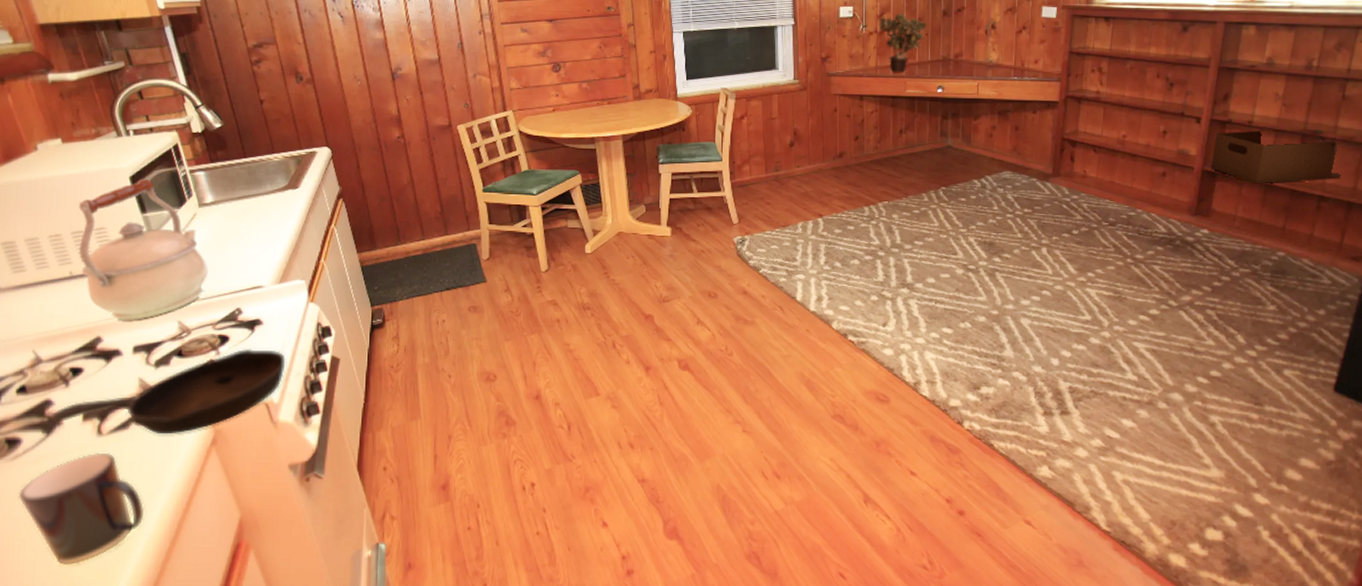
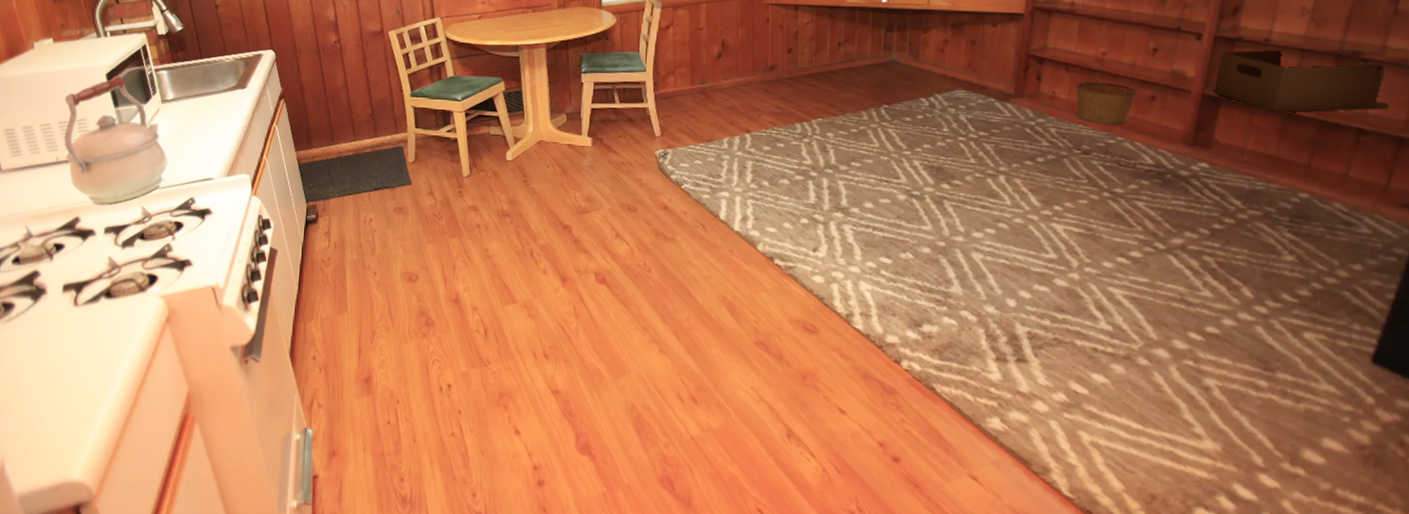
mug: present [18,452,145,565] -> none [10,321,110,420]
frying pan: present [50,348,286,435] -> none [38,235,231,310]
basket: none [1103,156,1152,199] -> present [1076,76,1137,125]

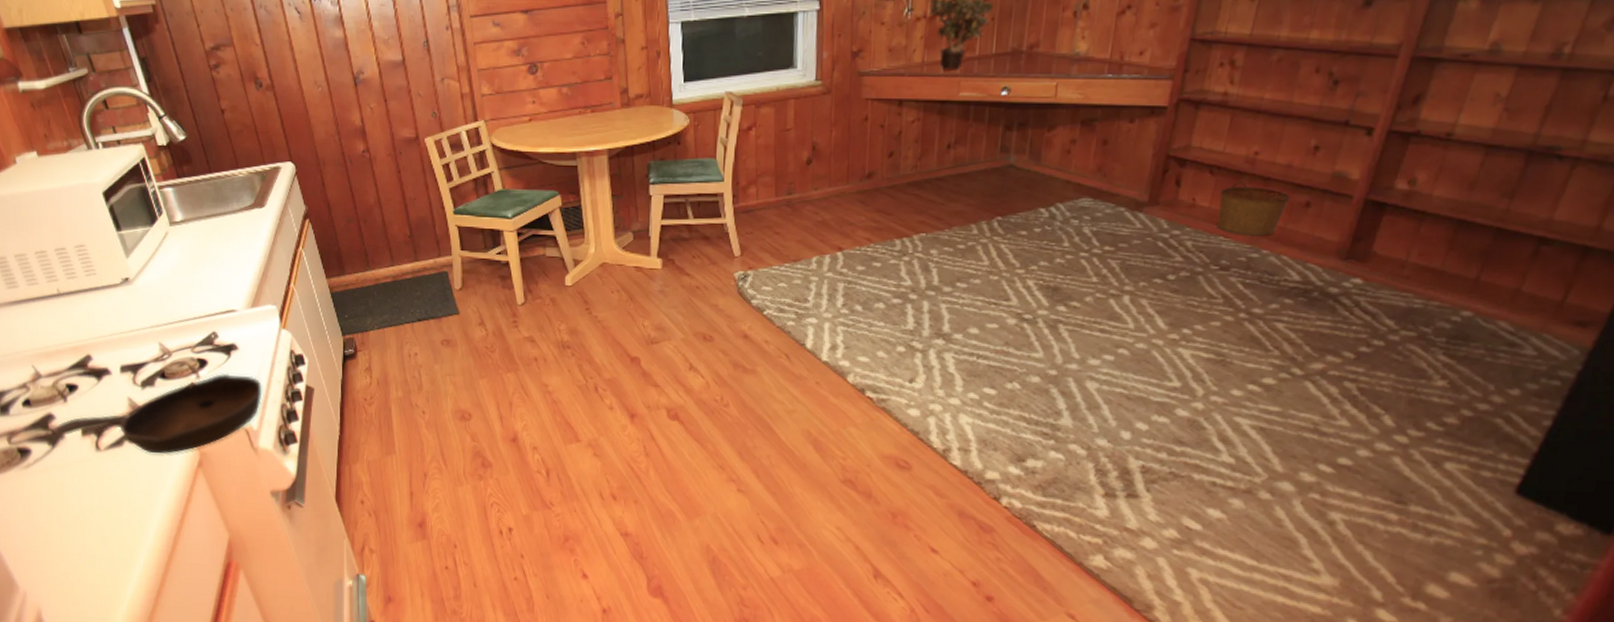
frying pan: none [38,235,231,310] -> present [54,373,262,454]
kettle: present [64,75,168,205] -> none [59,194,184,341]
storage basket: present [1214,49,1391,113] -> none [1379,145,1583,220]

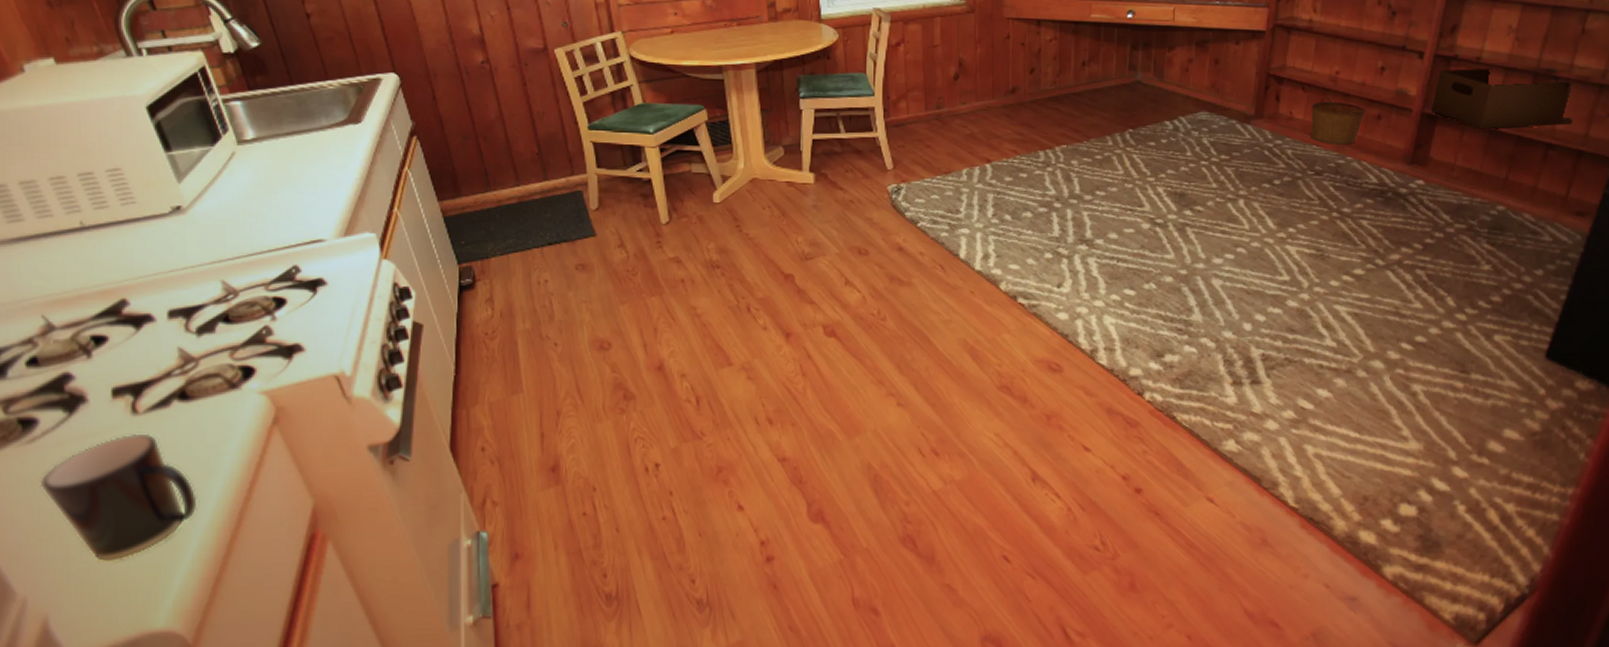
mug: none [33,466,144,569] -> present [39,433,198,561]
frying pan: present [54,373,262,454] -> none [72,312,358,413]
storage basket: none [1379,145,1583,220] -> present [1431,68,1574,130]

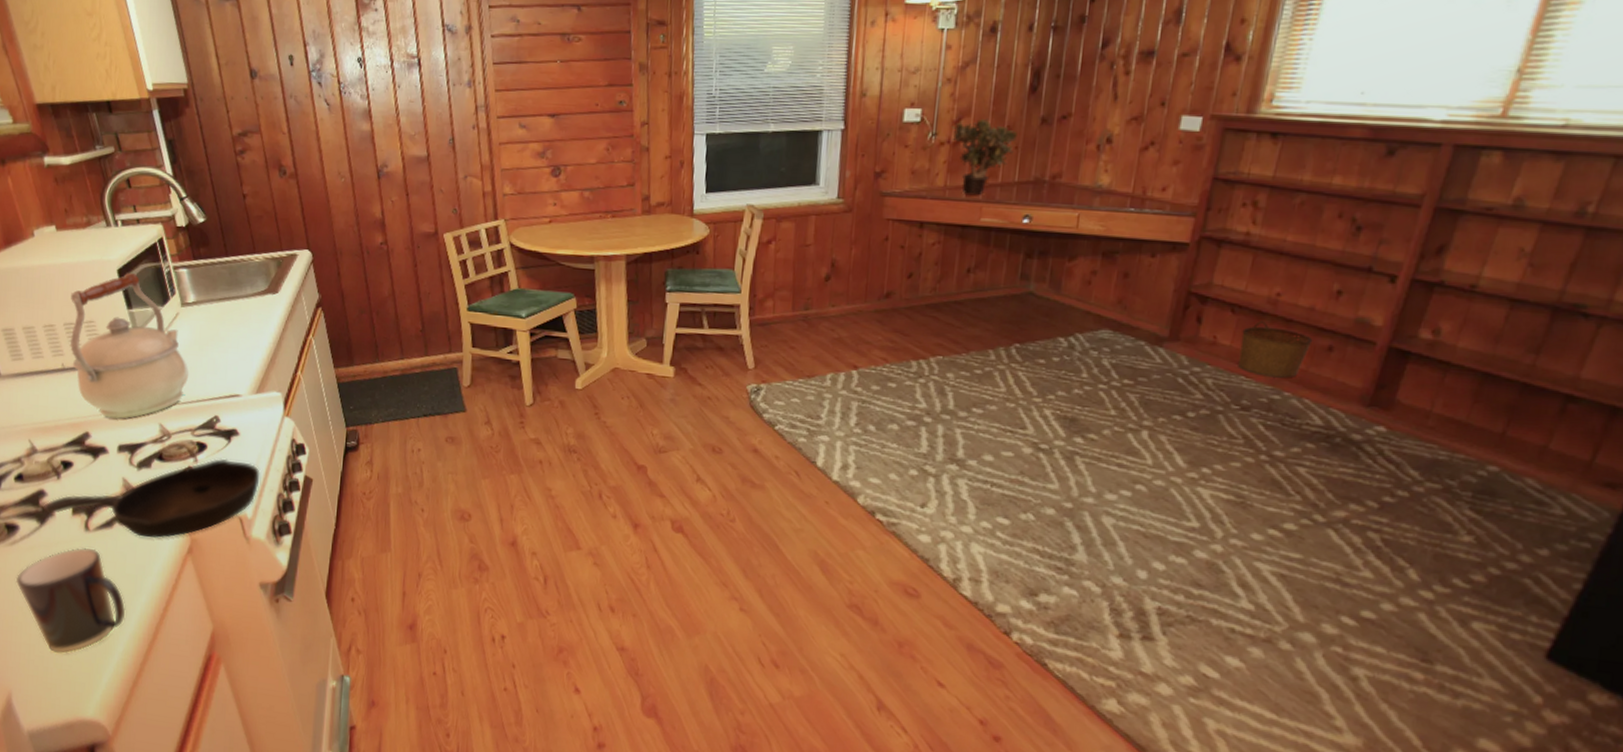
frying pan: none [72,312,358,413] -> present [44,458,260,538]
kettle: none [84,108,256,281] -> present [70,272,189,419]
storage basket: present [1431,68,1574,130] -> none [1402,297,1610,375]

